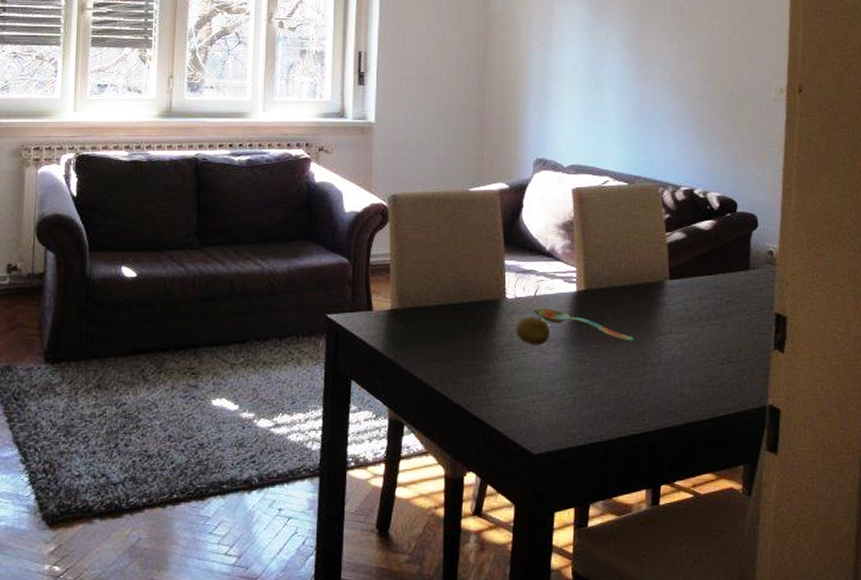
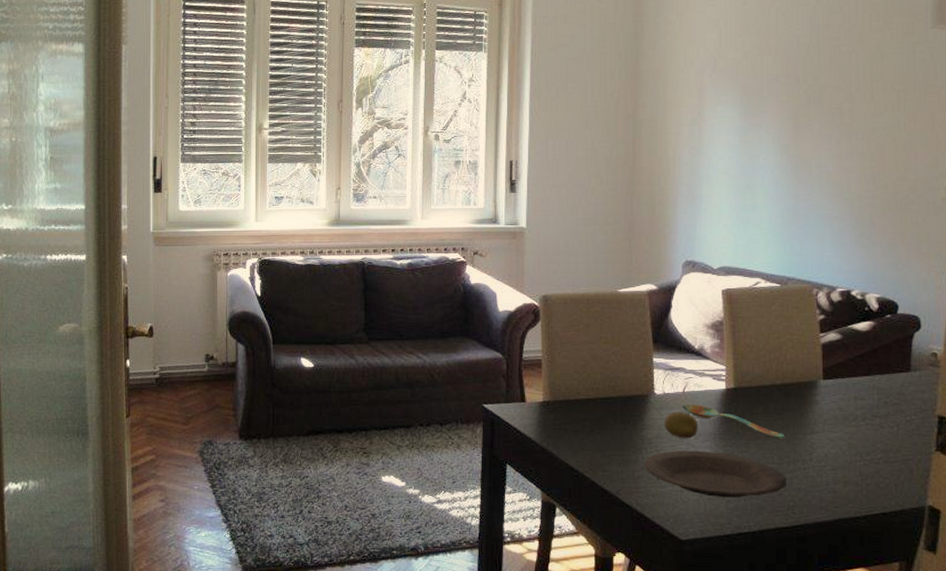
plate: none [495,357,636,406] -> present [644,450,786,497]

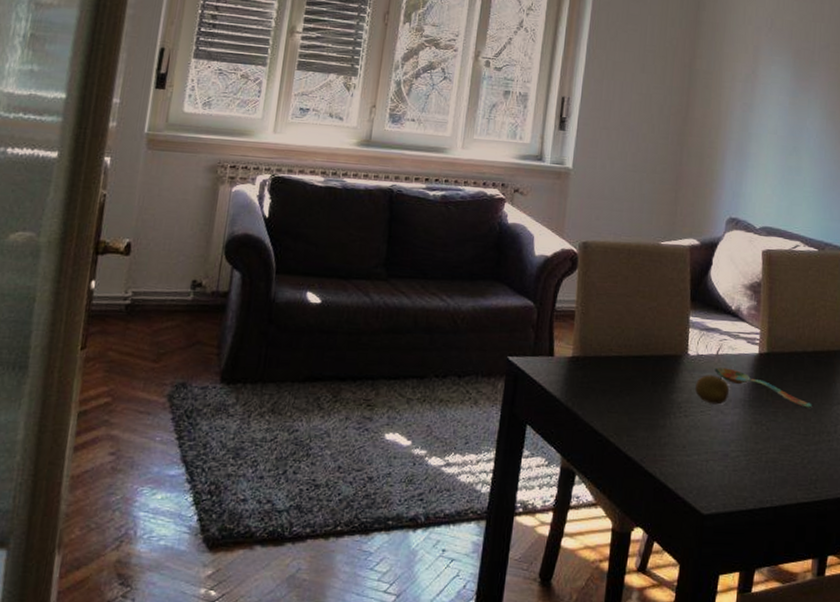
plate: present [644,450,786,497] -> none [671,416,811,470]

